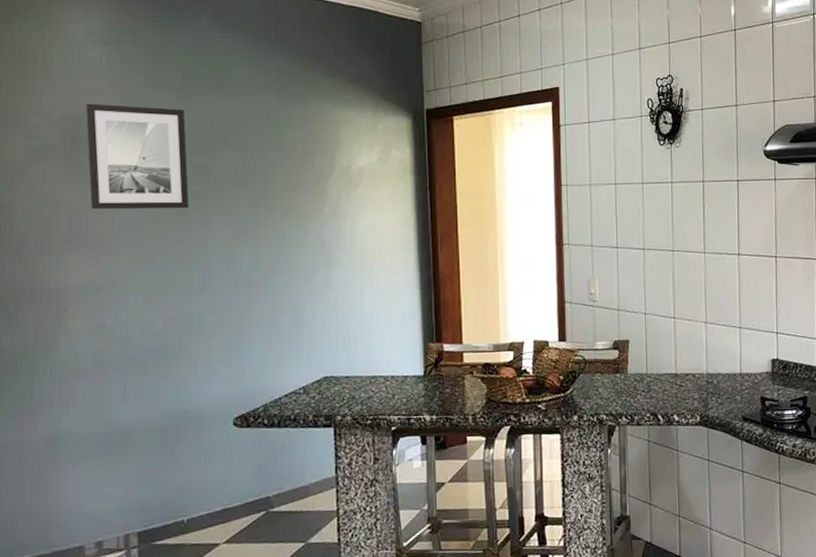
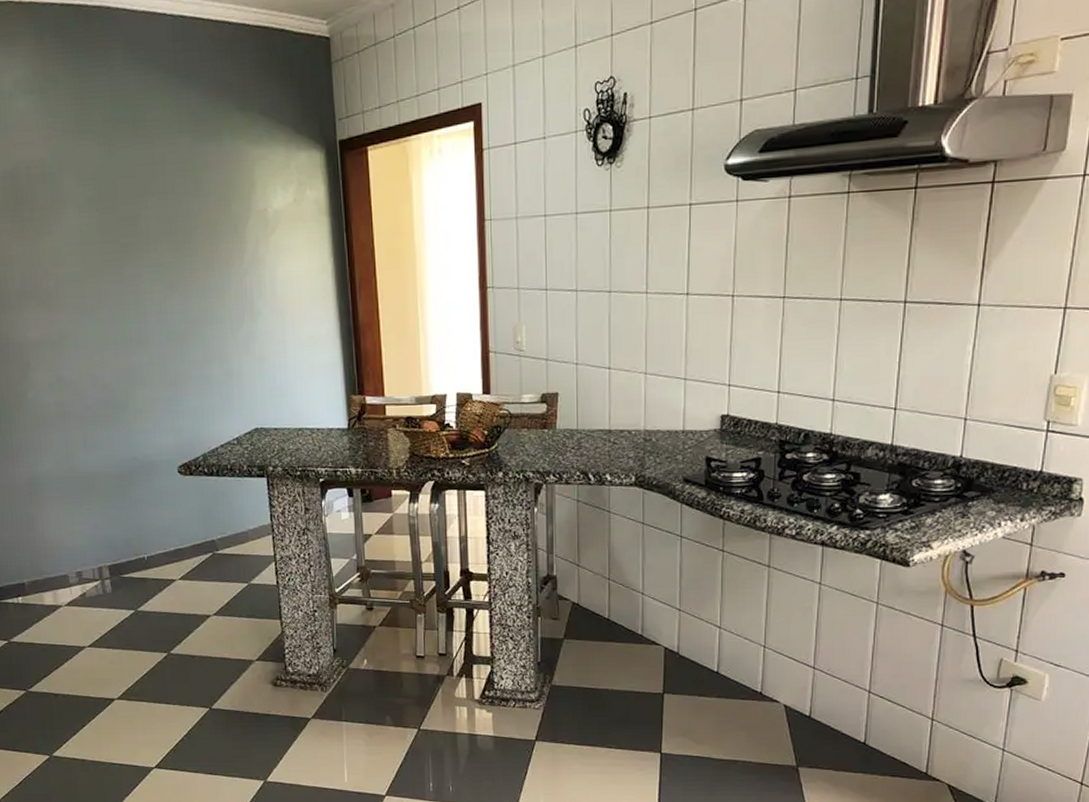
wall art: present [86,103,190,210] -> none [22,157,122,265]

